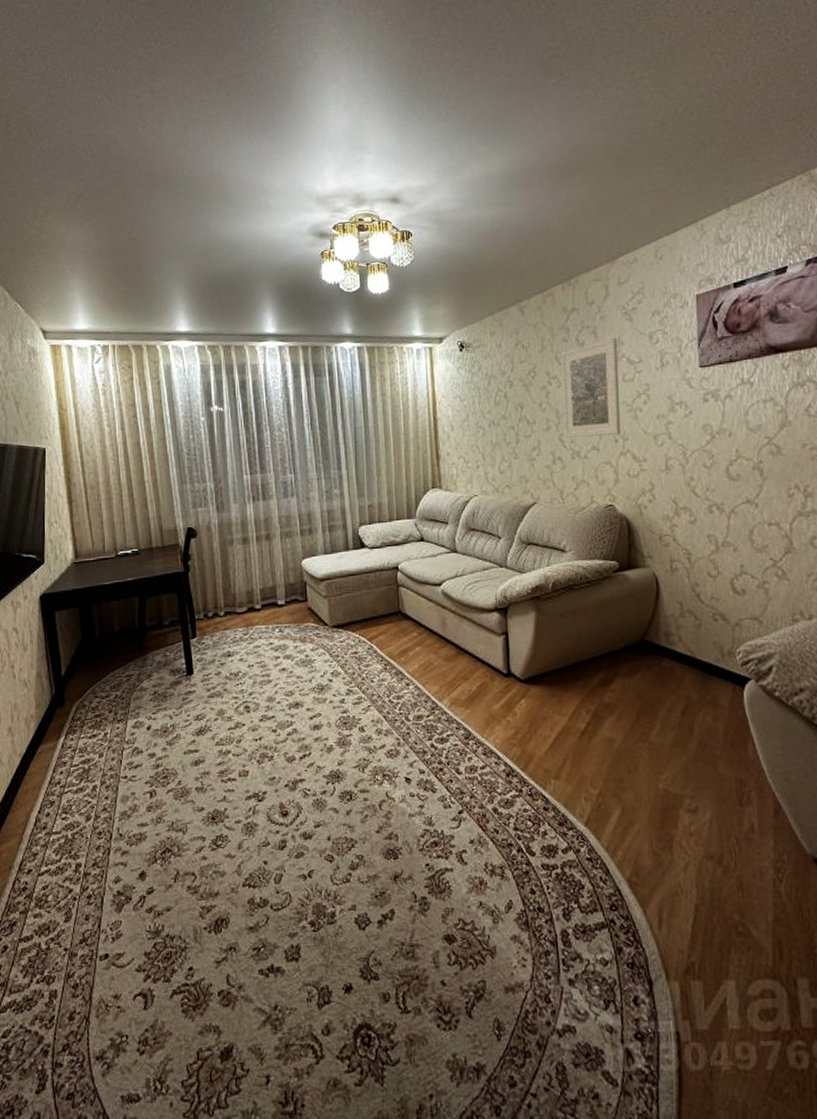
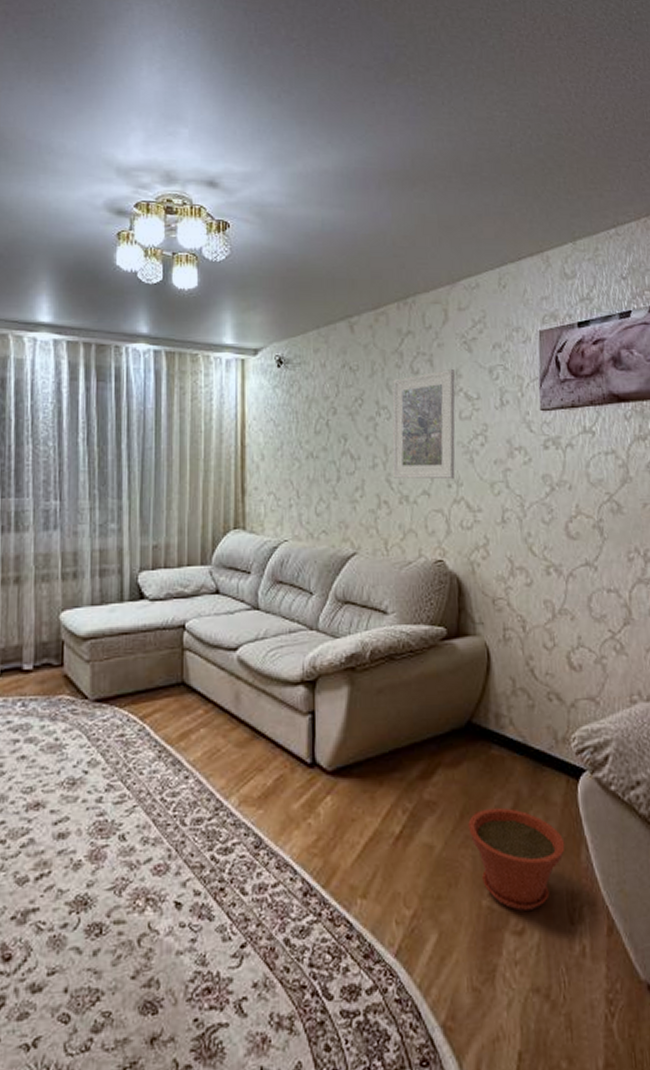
plant pot: none [644,709,733,793] -> present [468,807,565,911]

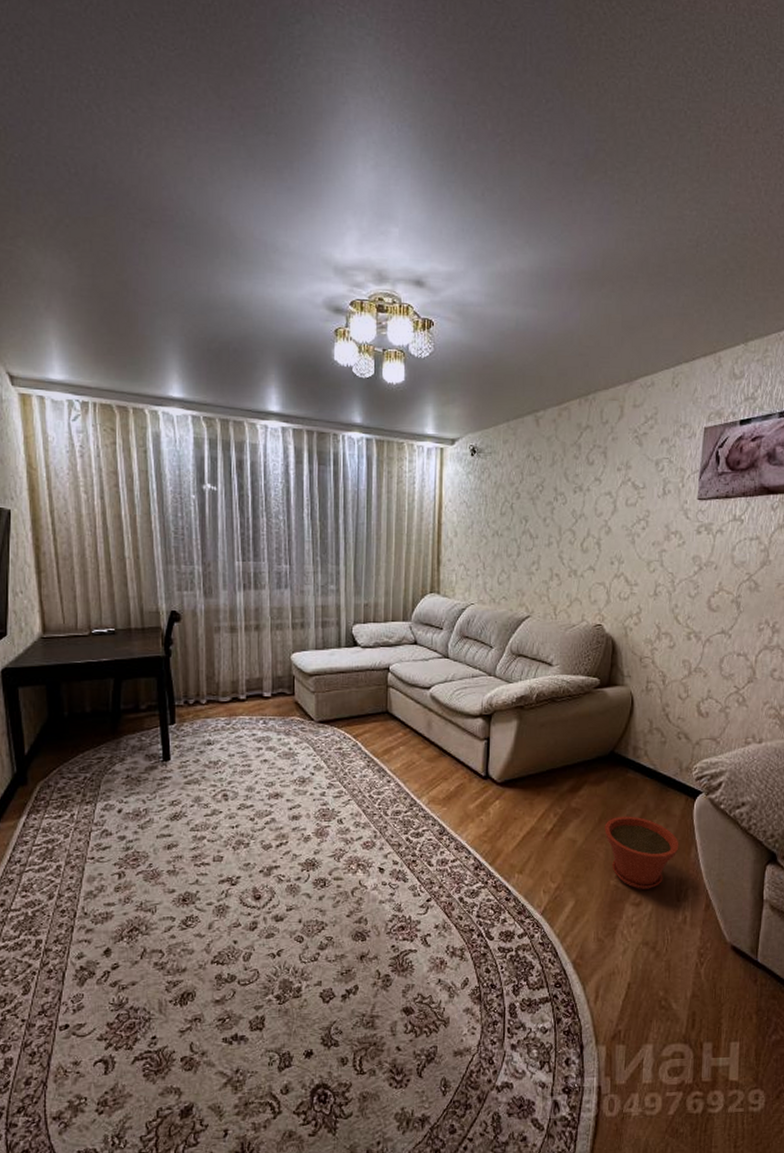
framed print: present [392,369,456,478] -> none [564,461,625,557]

